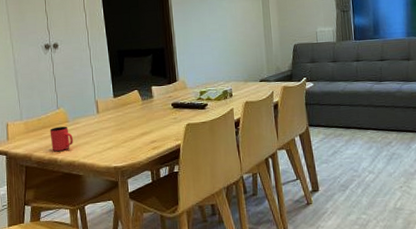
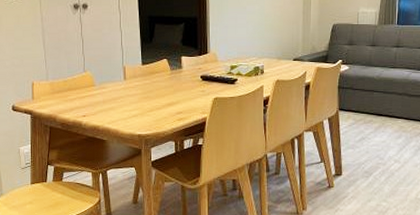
cup: present [50,126,73,151] -> none [75,90,98,114]

